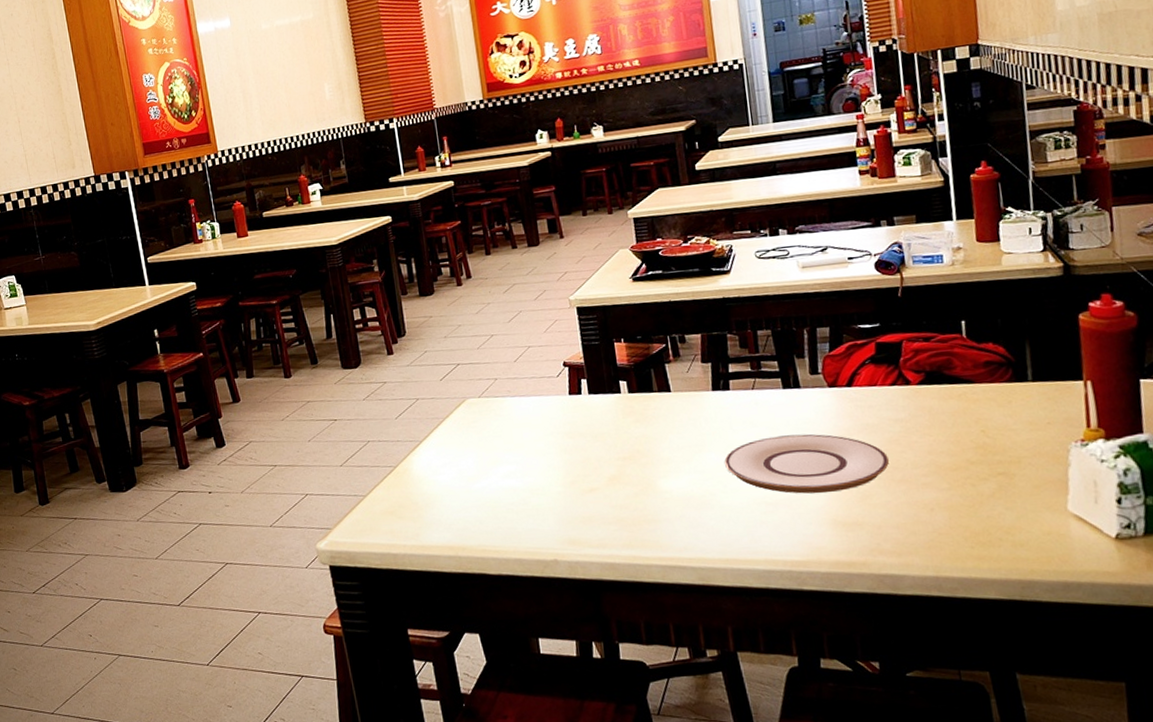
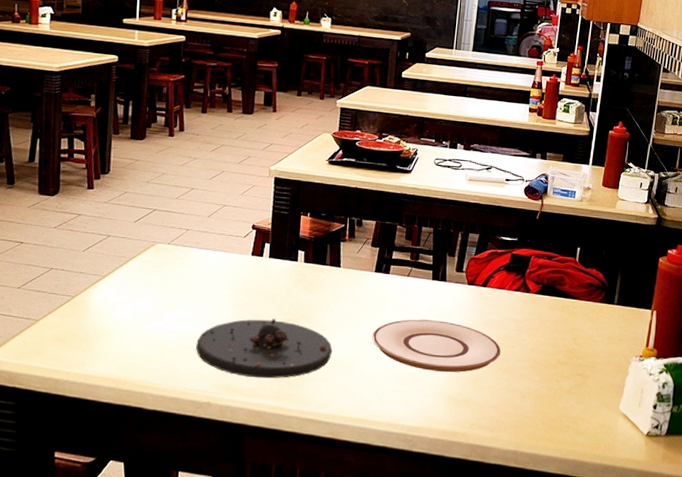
plate: none [529,460,682,527] -> present [196,319,333,379]

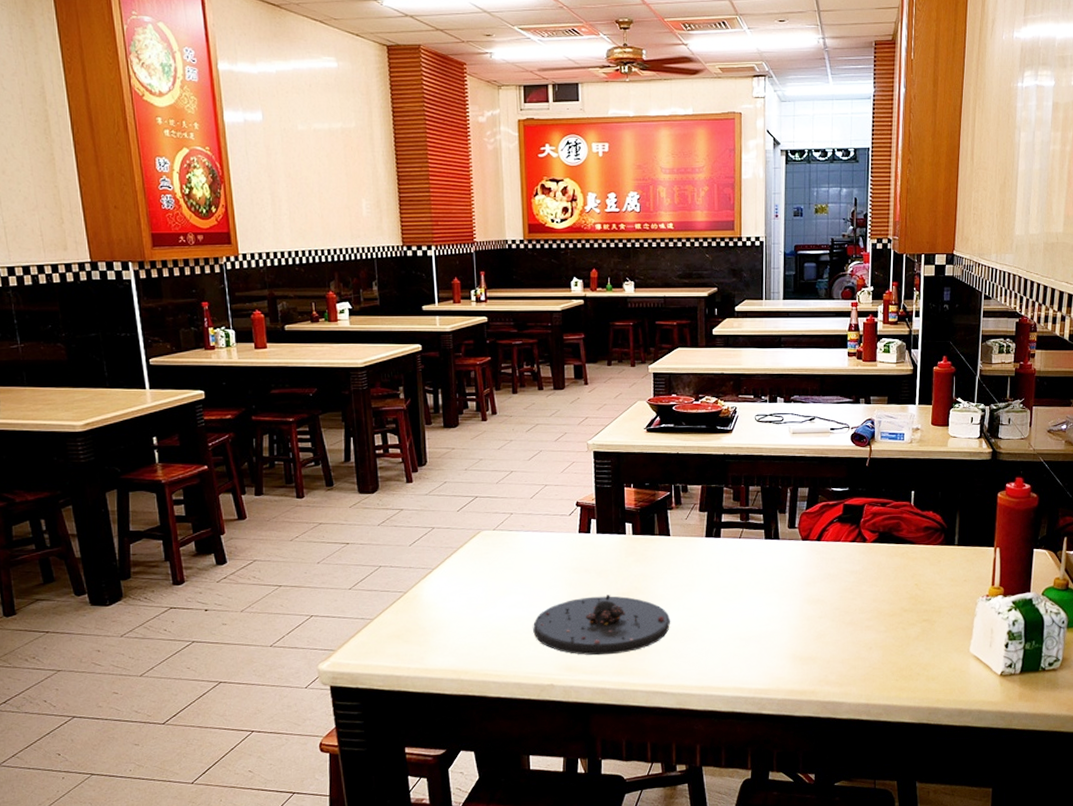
plate: present [372,319,501,372] -> none [710,579,842,631]

